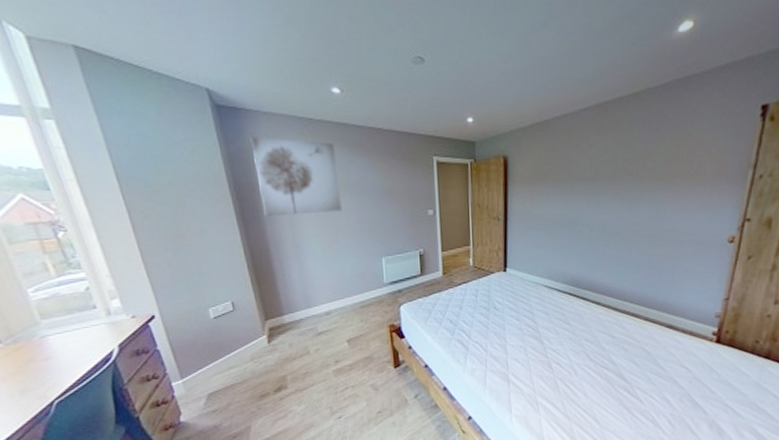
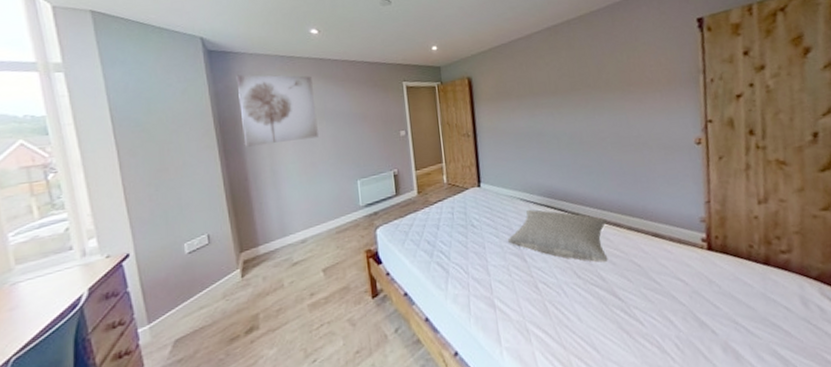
pillow: none [527,296,627,348] -> present [507,209,608,262]

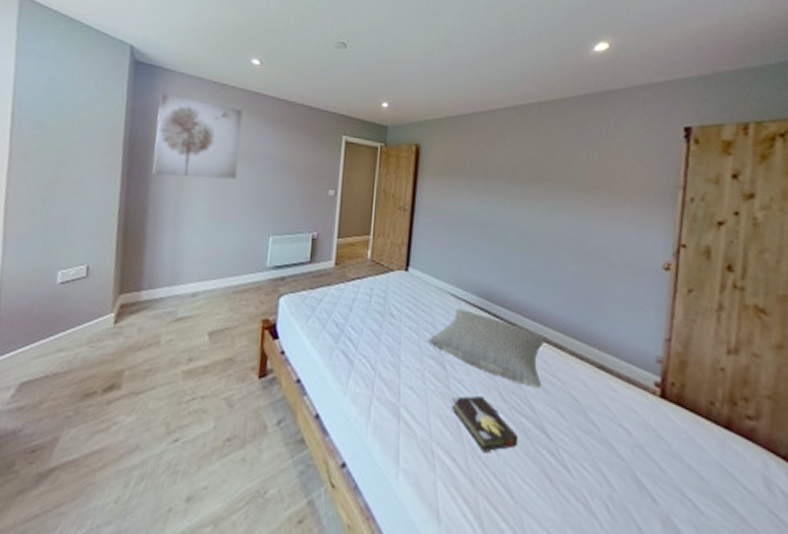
hardback book: none [536,276,596,322] -> present [451,395,519,453]

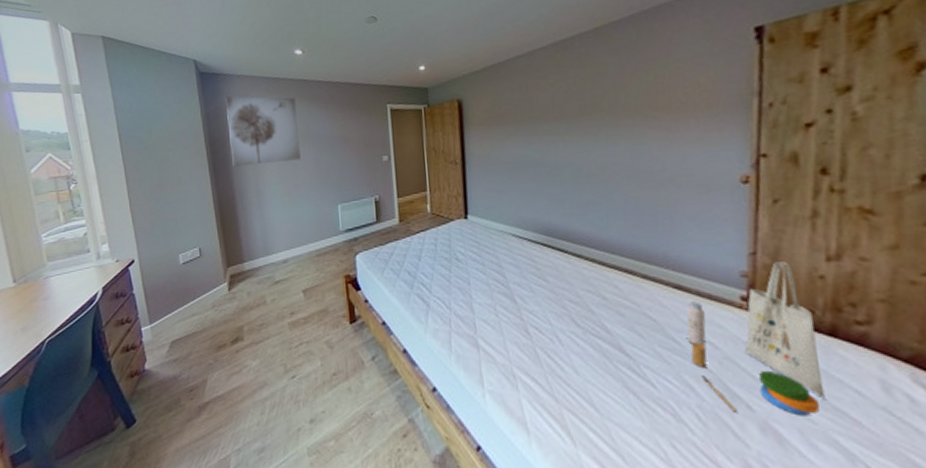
pillow: present [427,308,548,388] -> none [495,246,617,312]
hardback book: present [451,395,519,453] -> none [526,323,597,373]
tote bag: none [605,350,719,511] -> present [687,262,825,416]

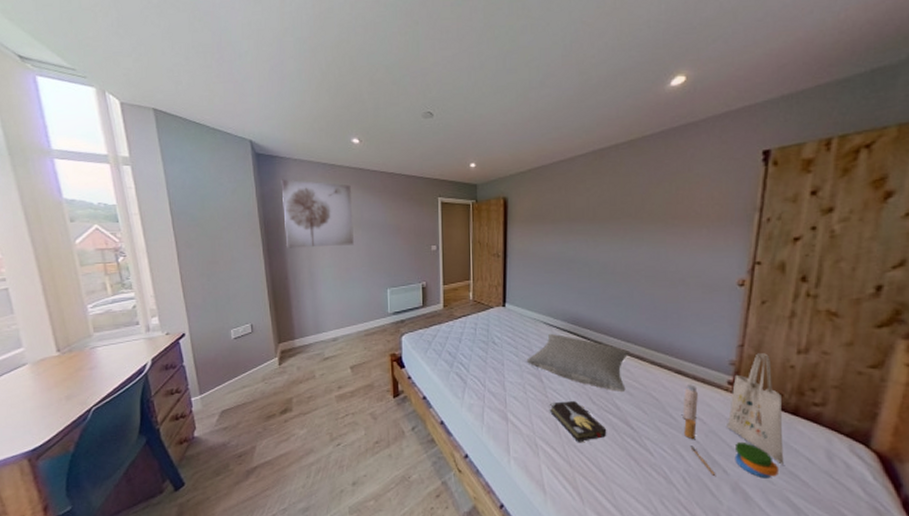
pillow: none [495,246,617,312] -> present [526,333,631,392]
hardback book: none [526,323,597,373] -> present [549,400,607,443]

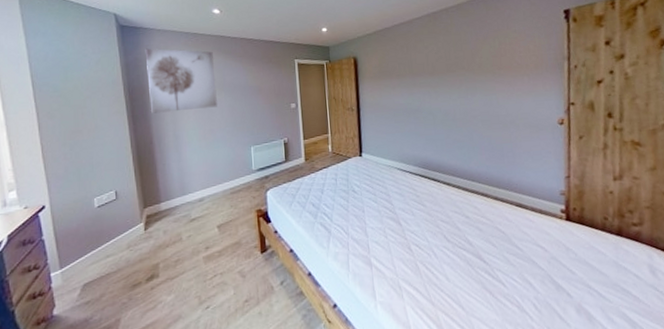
pillow: present [526,333,631,392] -> none [384,178,476,228]
hardback book: present [549,400,607,443] -> none [409,240,463,281]
tote bag: present [682,353,784,479] -> none [526,182,617,300]

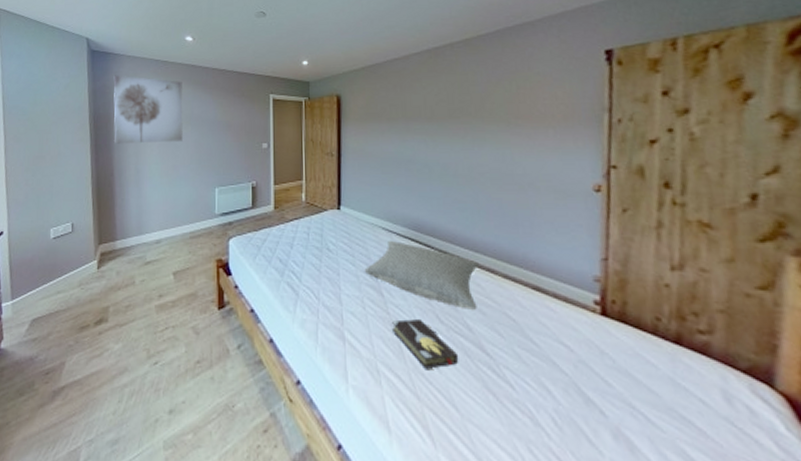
pillow: none [384,178,476,228] -> present [364,240,480,310]
hardback book: none [409,240,463,281] -> present [391,318,459,370]

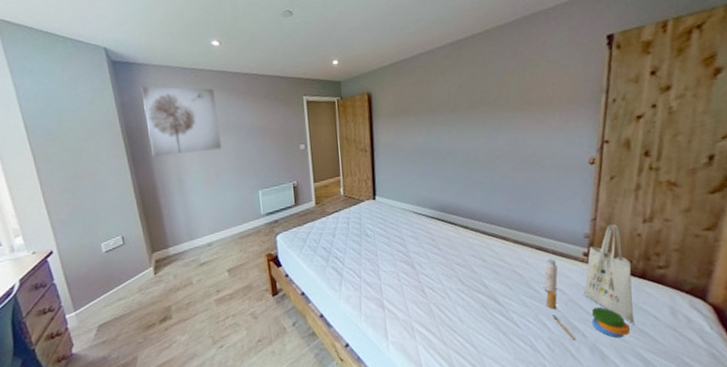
pillow: present [364,240,480,310] -> none [398,221,495,271]
hardback book: present [391,318,459,370] -> none [422,283,477,323]
tote bag: none [544,269,673,424] -> present [544,224,634,340]

